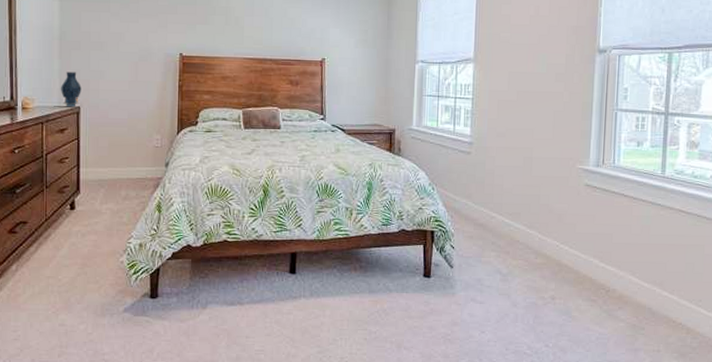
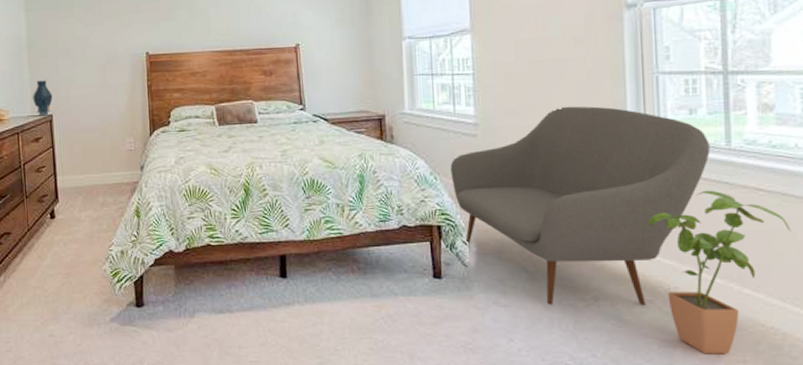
armchair: none [446,132,650,304] -> present [450,106,710,305]
house plant: none [599,210,701,345] -> present [649,190,791,355]

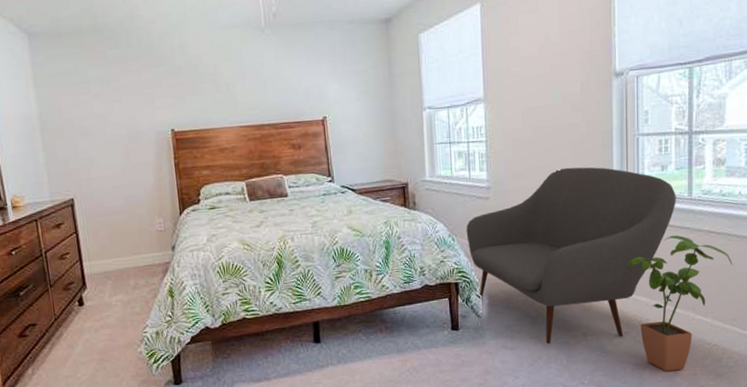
vase: present [32,80,53,116] -> none [49,162,73,201]

